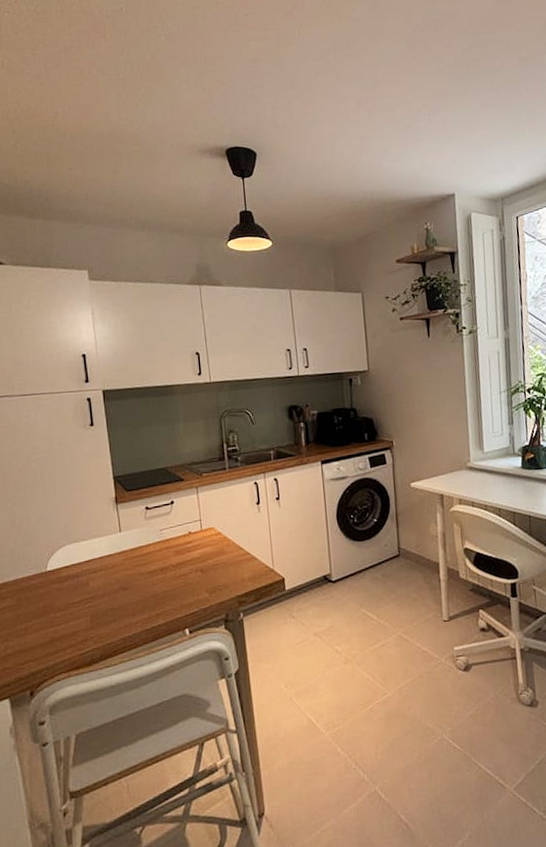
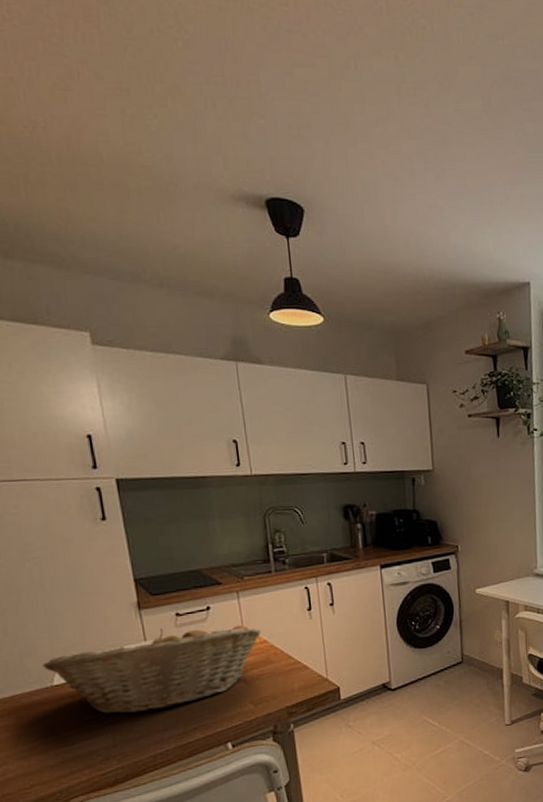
fruit basket: none [39,517,216,599] -> present [42,624,261,714]

